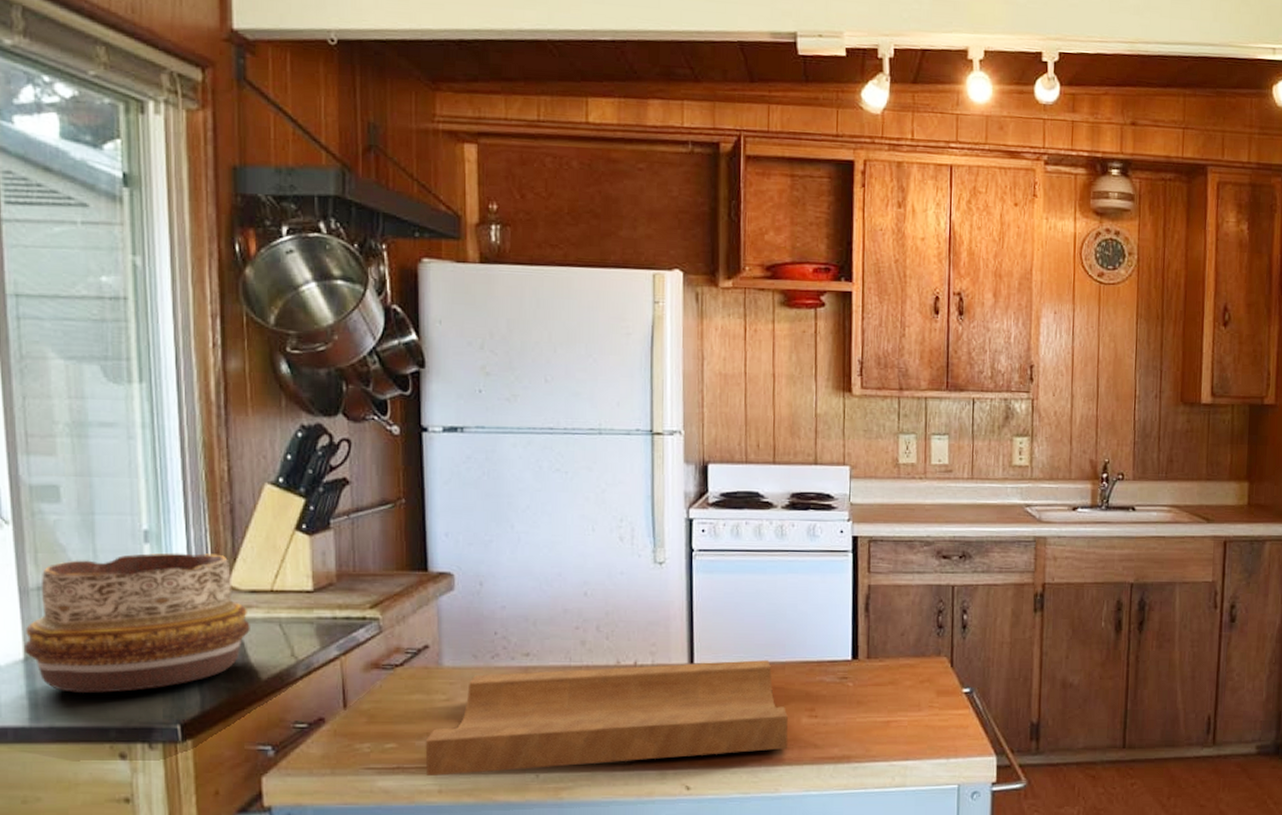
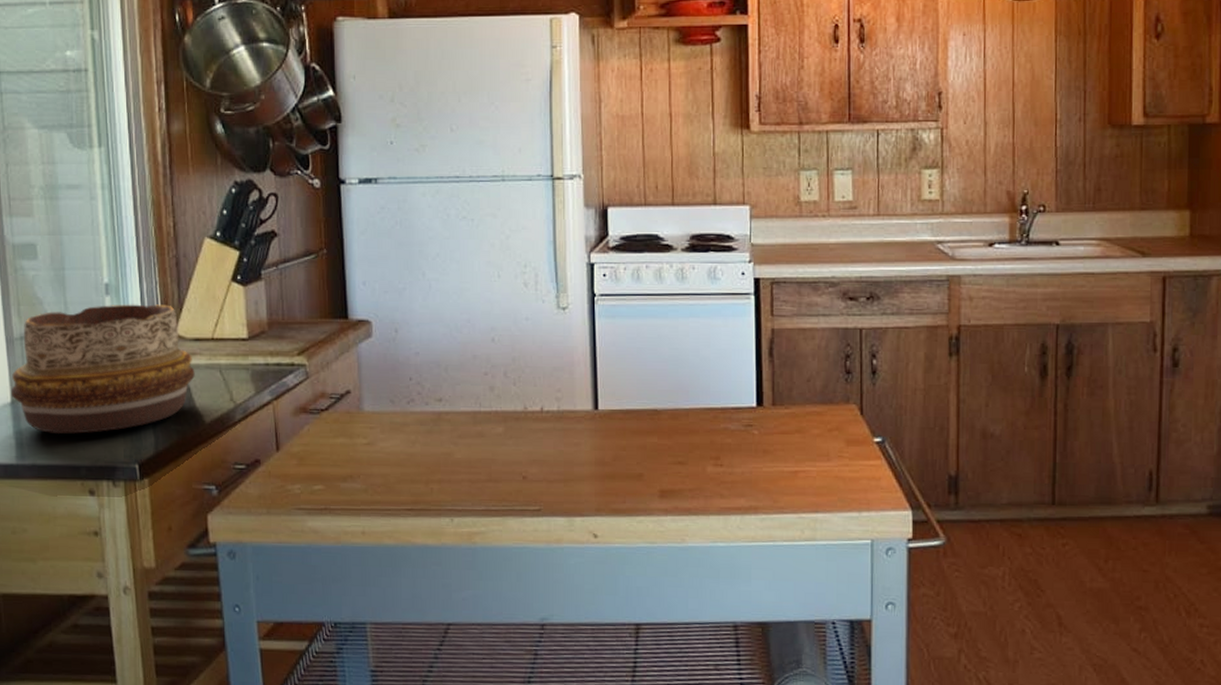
cutting board: present [425,660,788,777] -> none [349,406,694,518]

